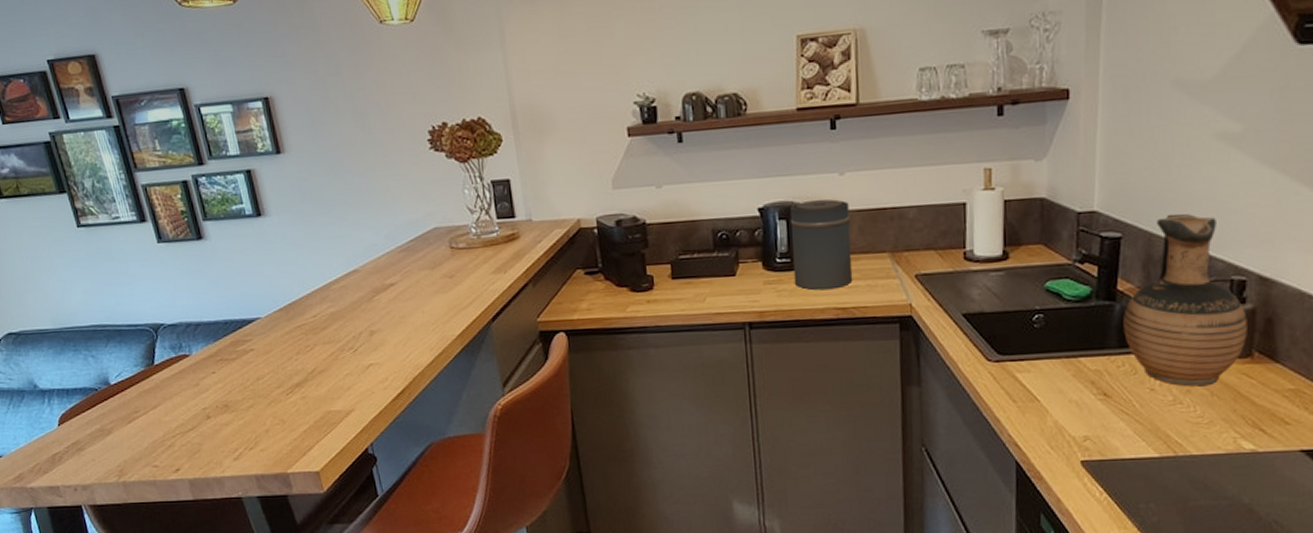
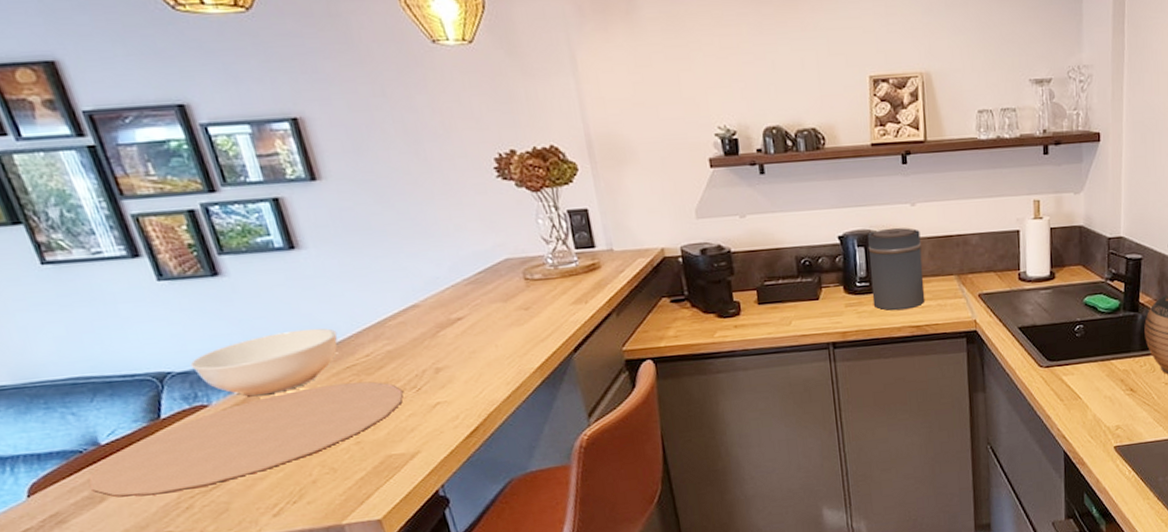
placemat: none [100,340,342,432] -> present [88,381,403,497]
bowl: none [178,289,291,349] -> present [190,328,338,397]

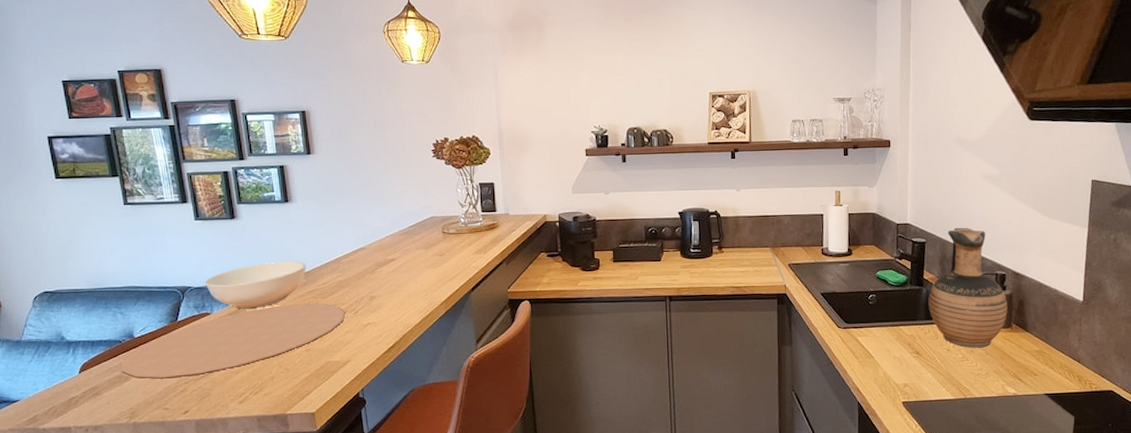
cylinder: present [867,227,924,311] -> none [701,207,745,274]

